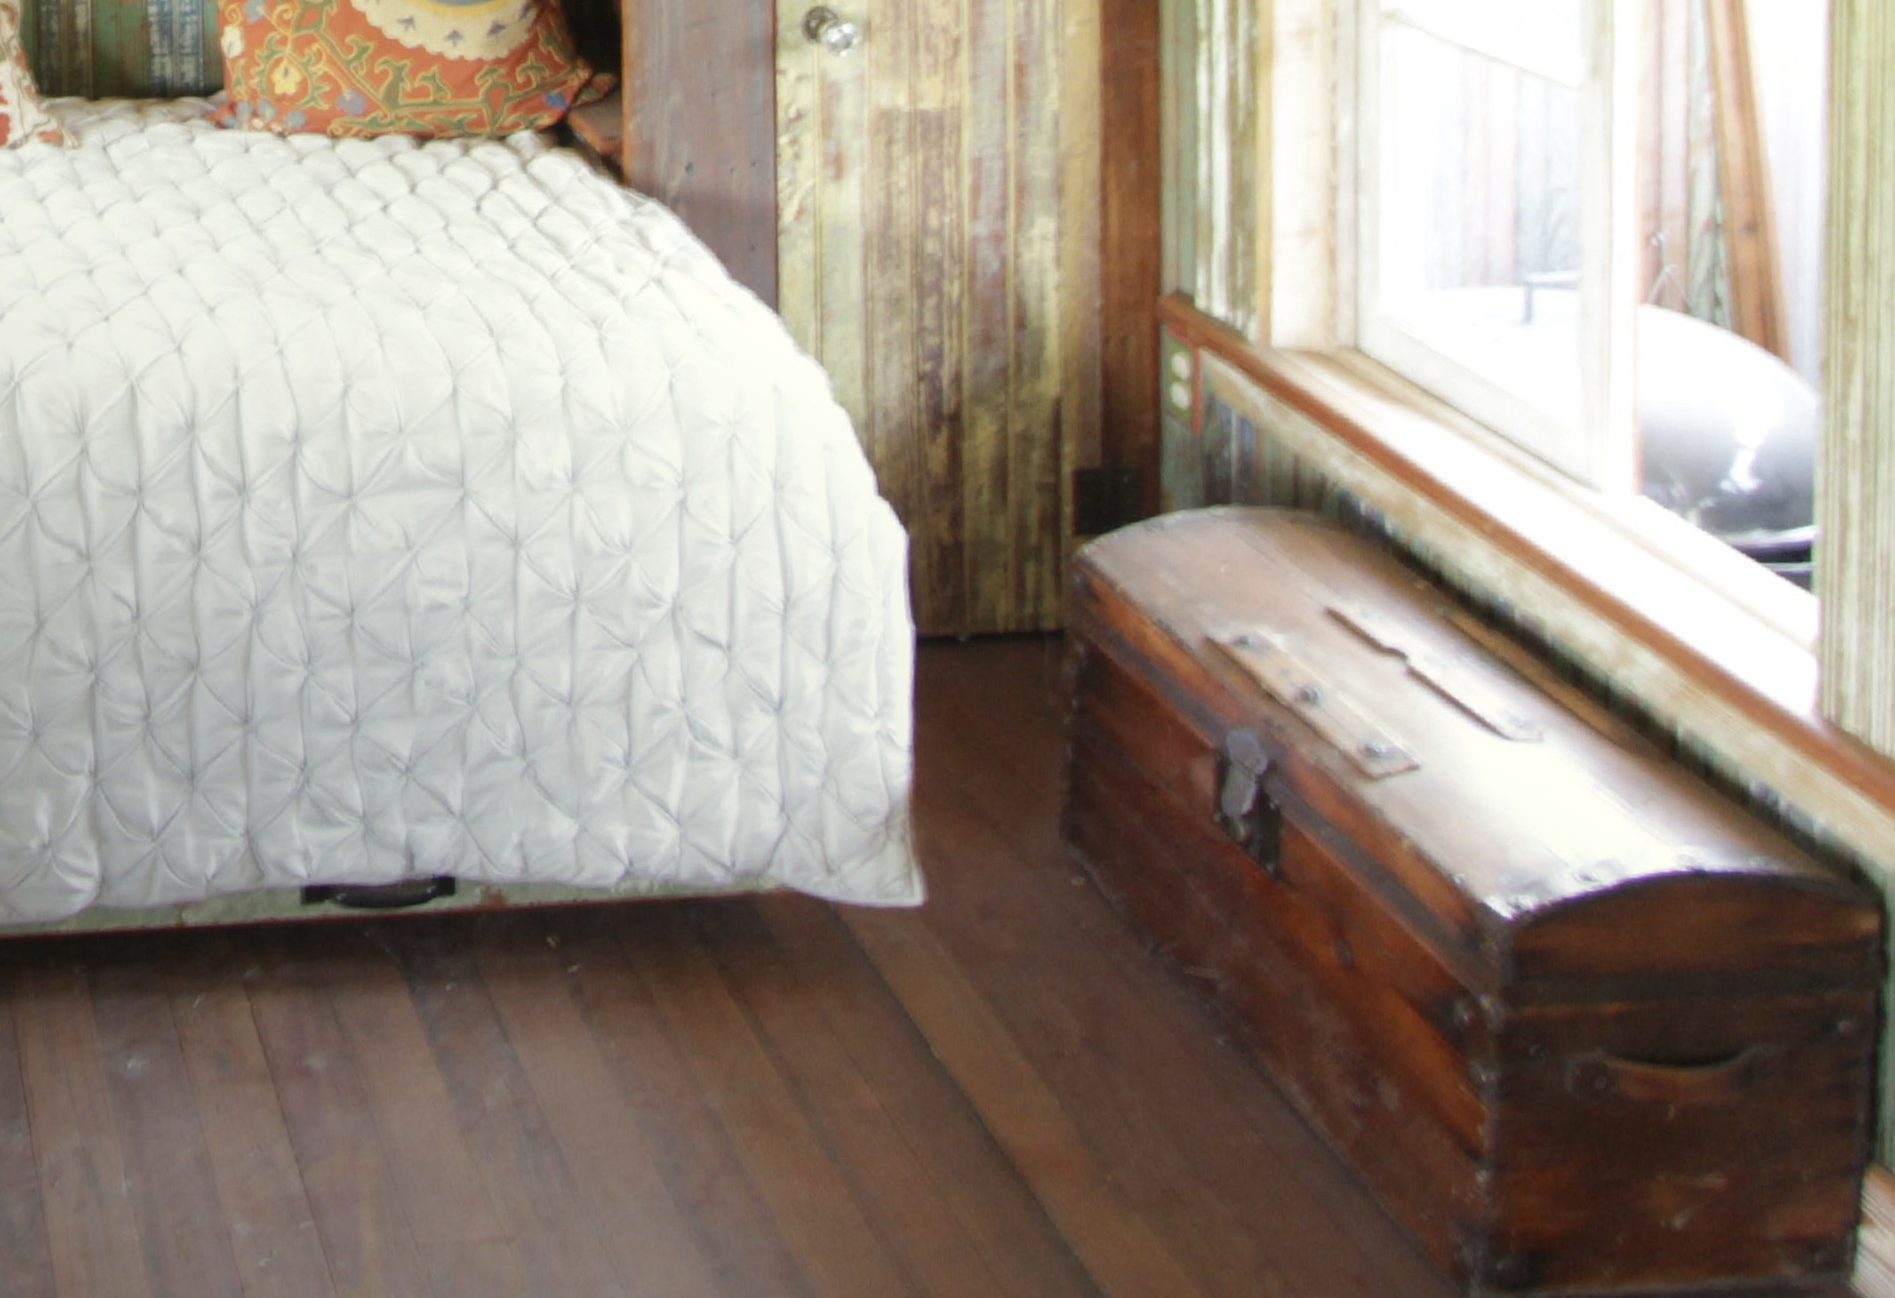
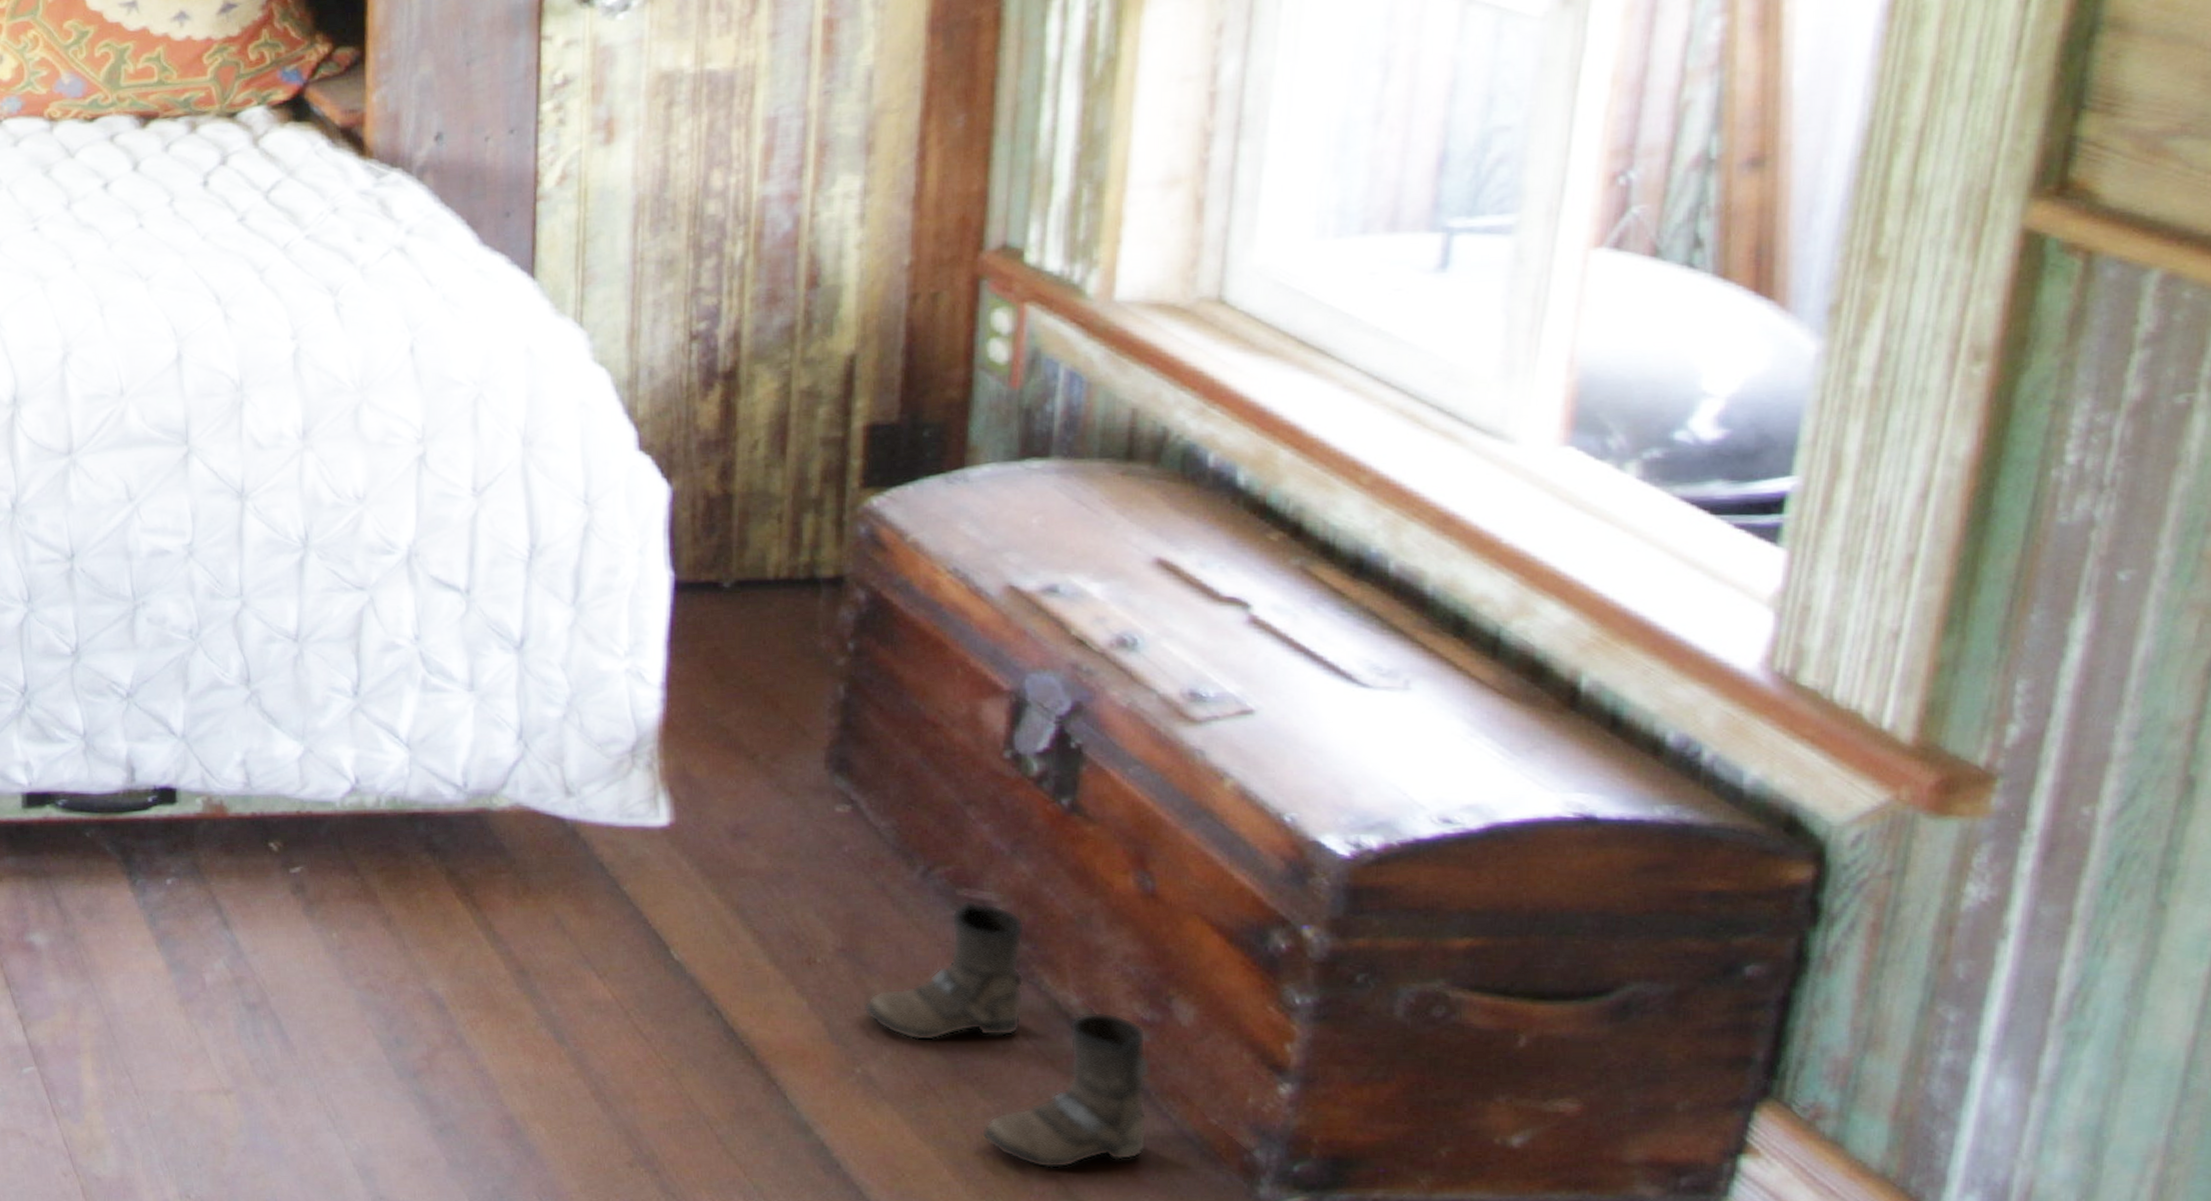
boots: none [1108,978,1370,1282] -> present [862,900,1150,1169]

